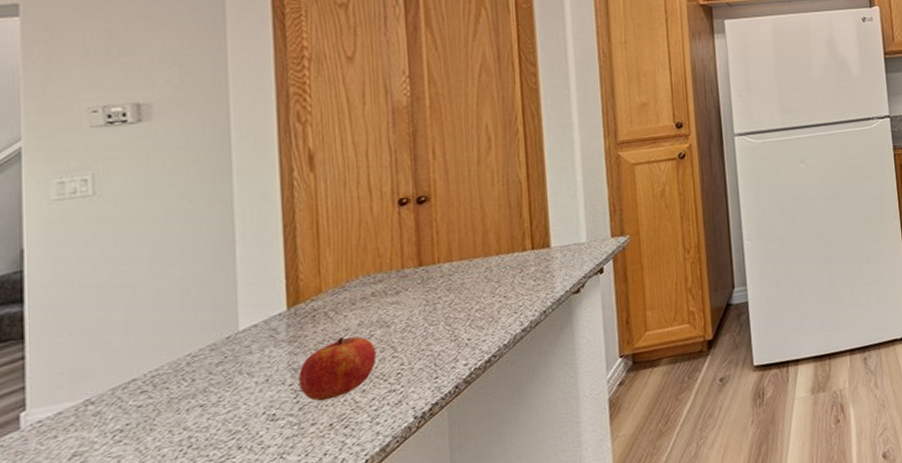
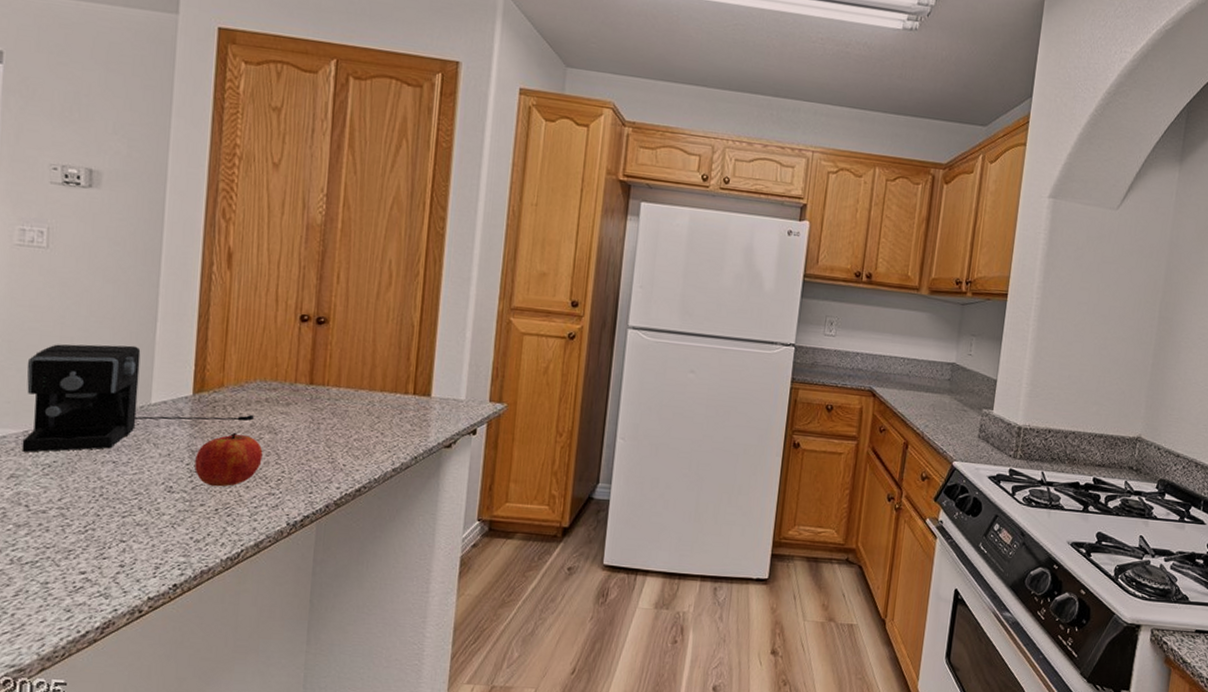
coffee maker: none [81,274,361,424] -> present [21,344,254,452]

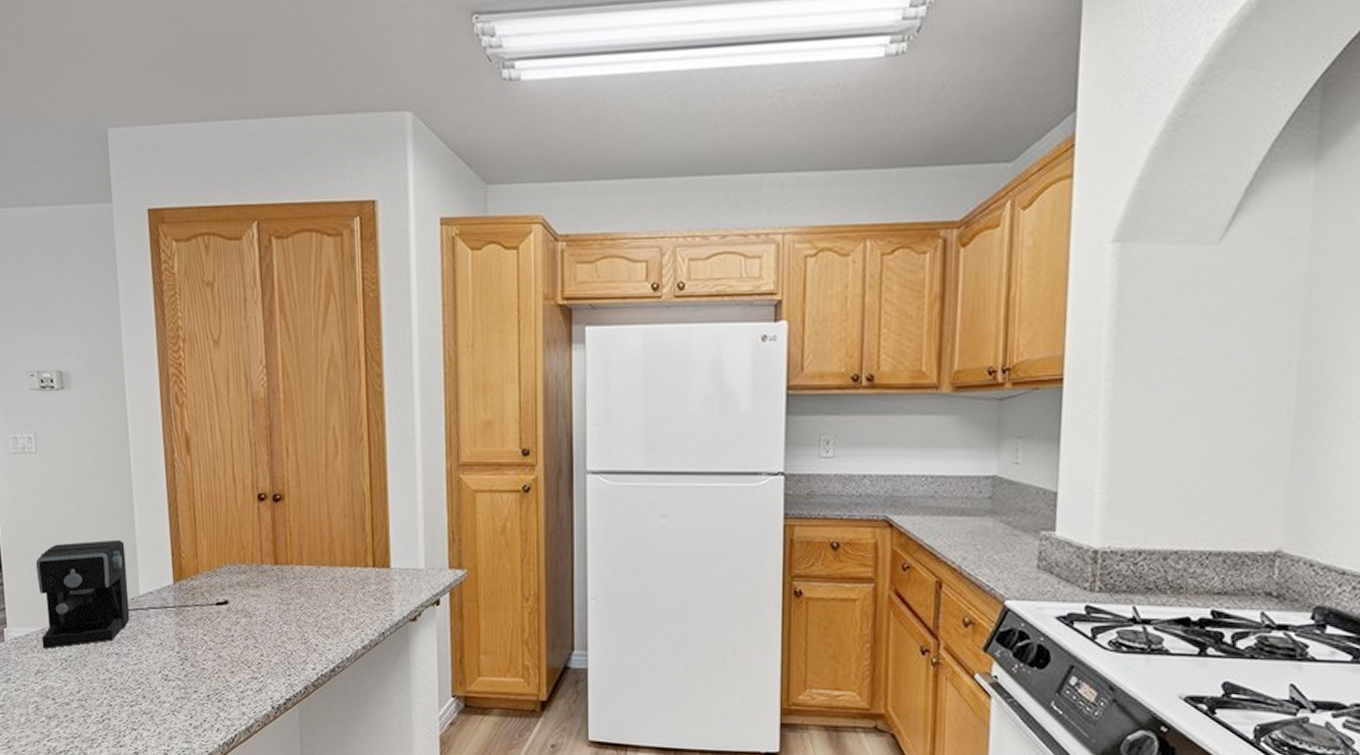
fruit: present [195,432,263,487] -> none [184,618,242,673]

